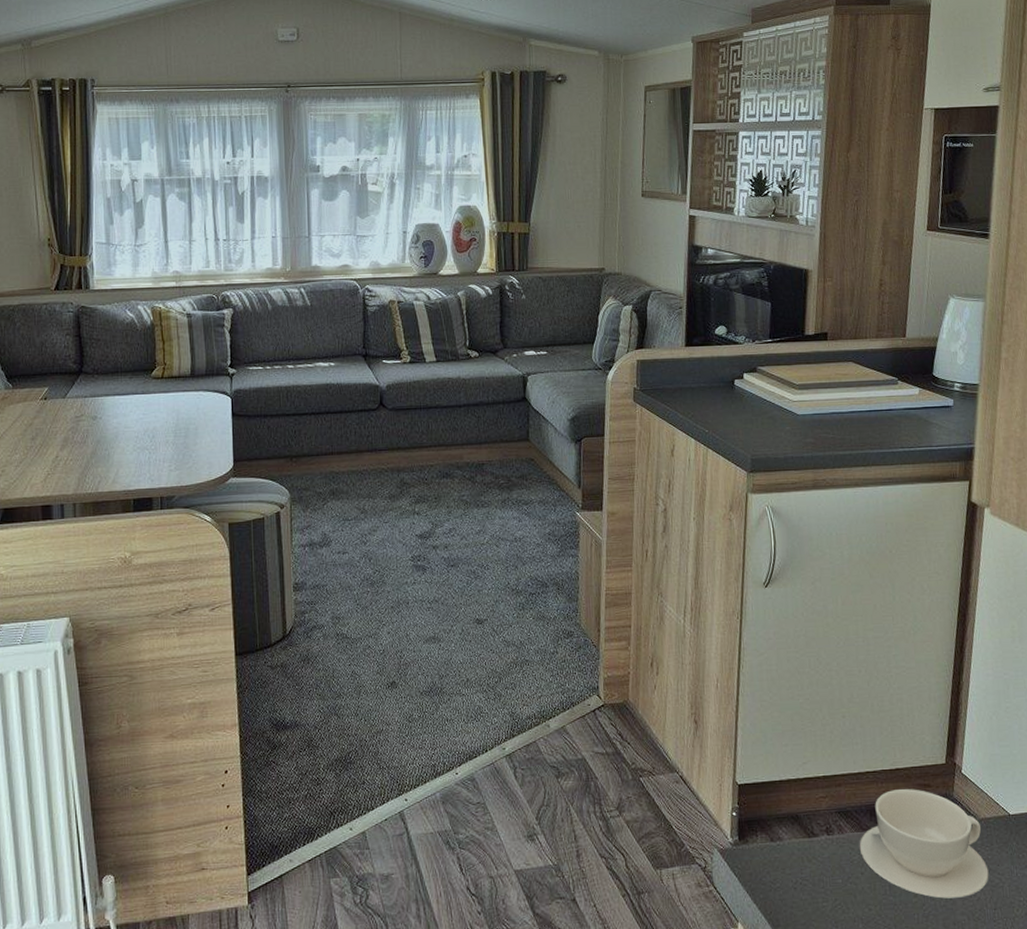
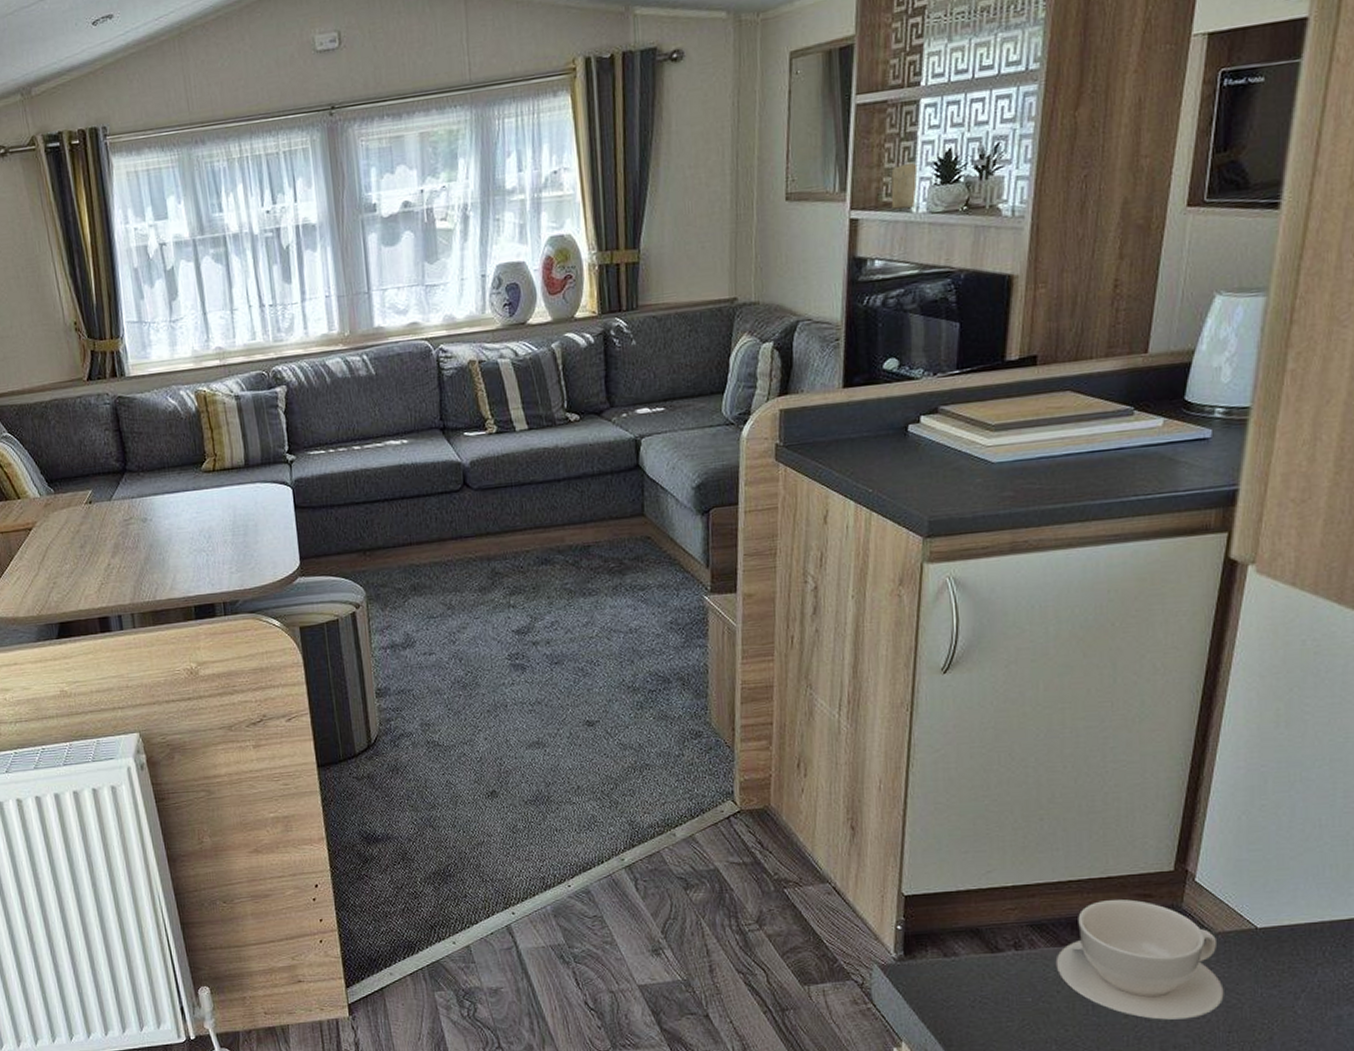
candle: none [719,177,738,213] -> present [890,162,918,210]

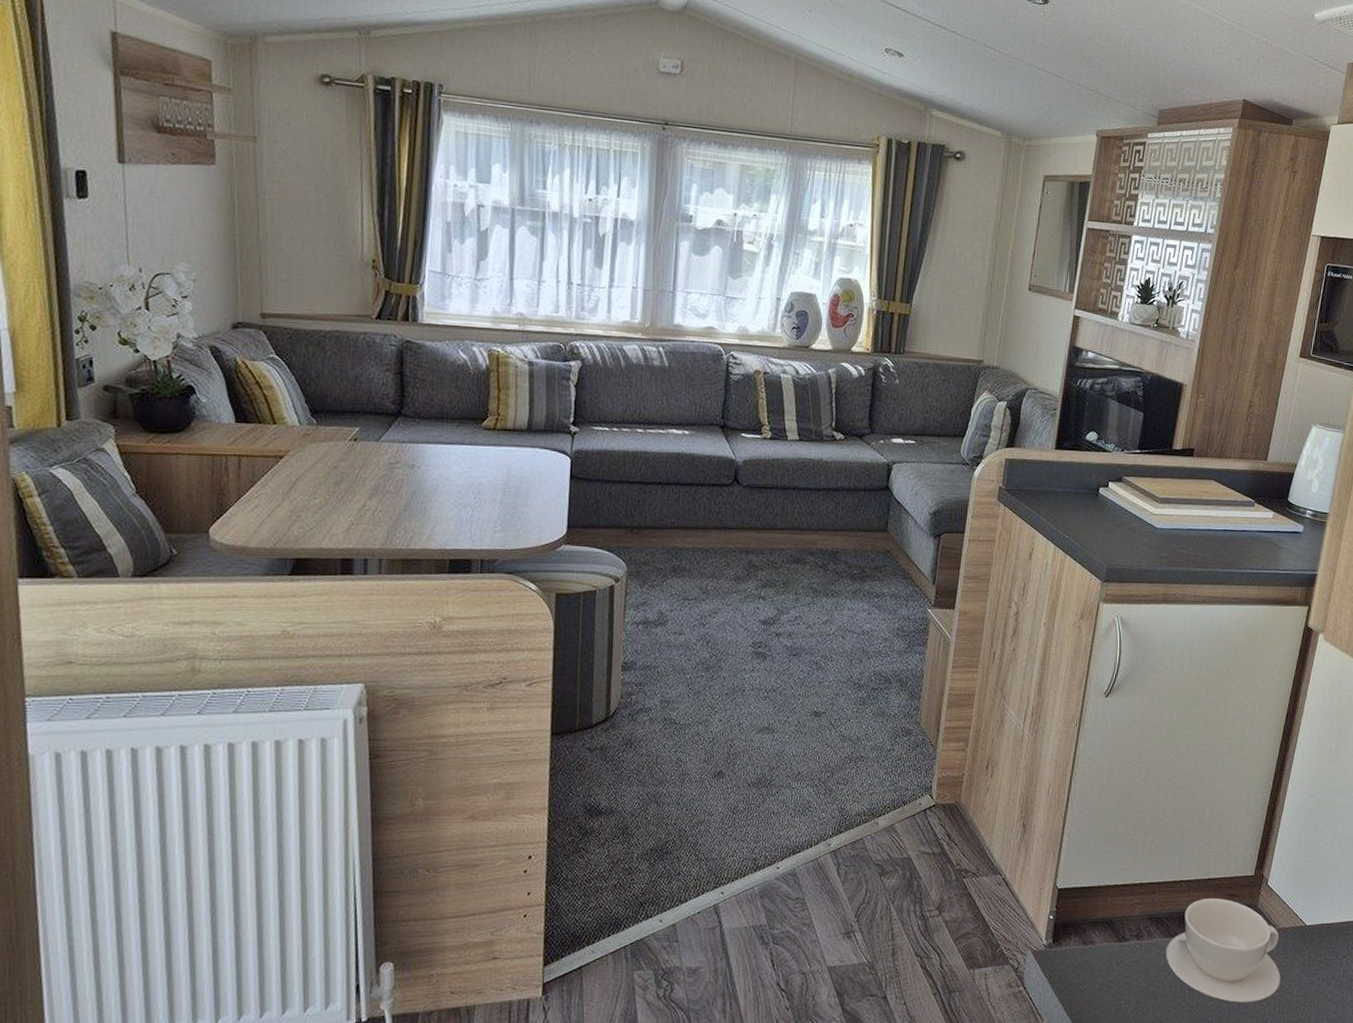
candle: present [890,162,918,210] -> none [1104,281,1126,317]

